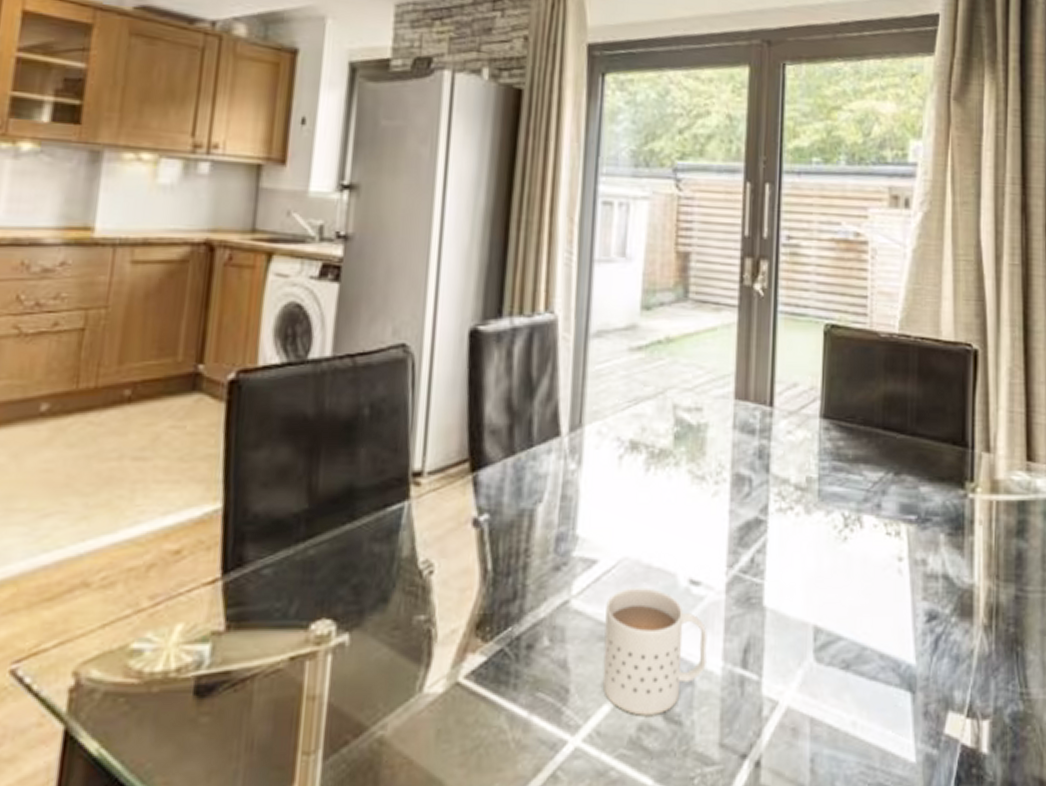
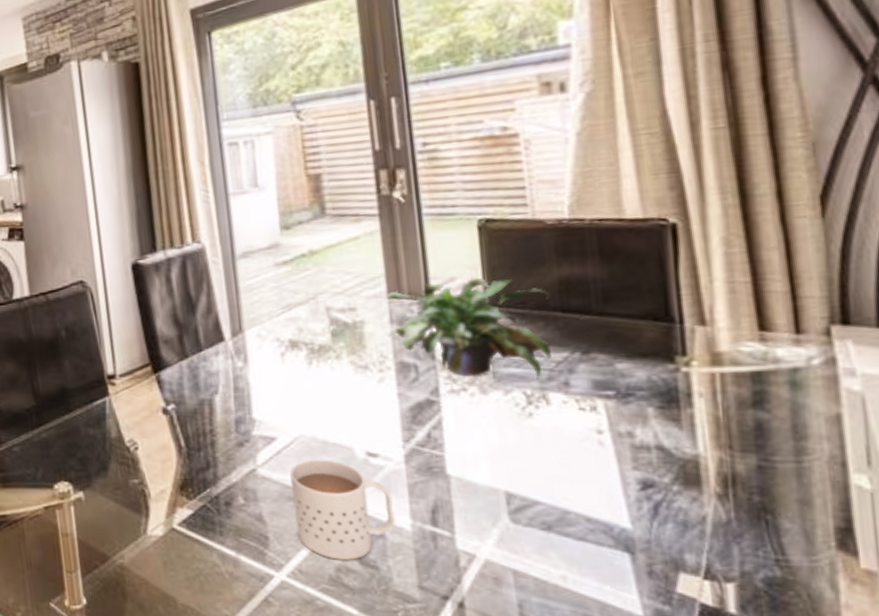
potted plant: none [728,387,875,500] -> present [384,278,551,379]

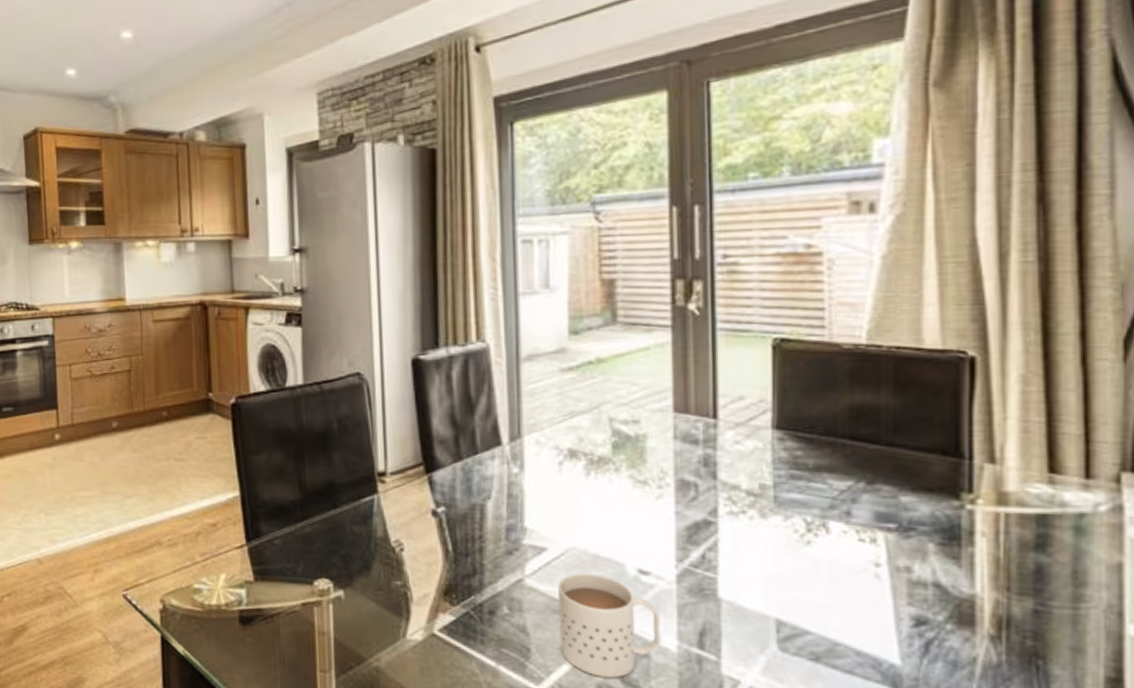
potted plant: present [384,278,551,379] -> none [669,399,839,507]

